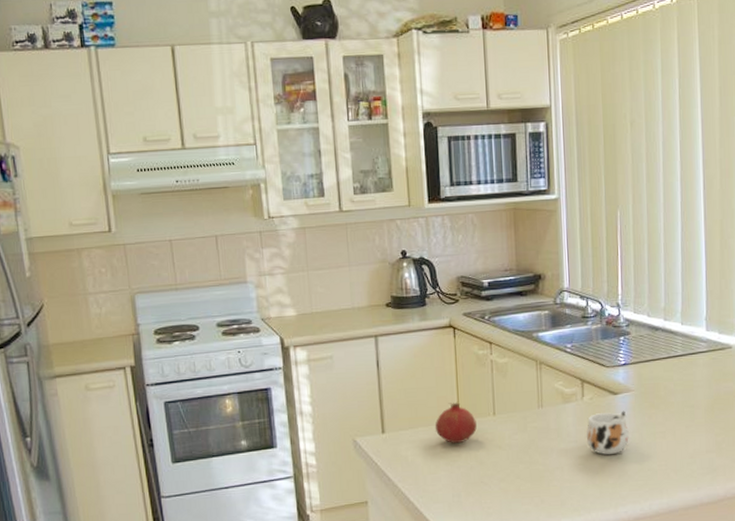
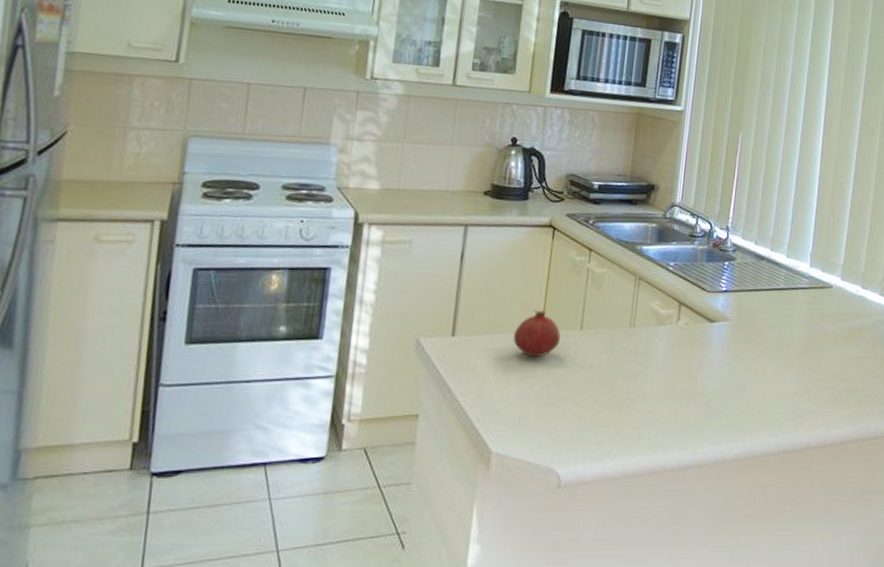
mug: present [586,410,629,455] -> none [675,339,721,387]

